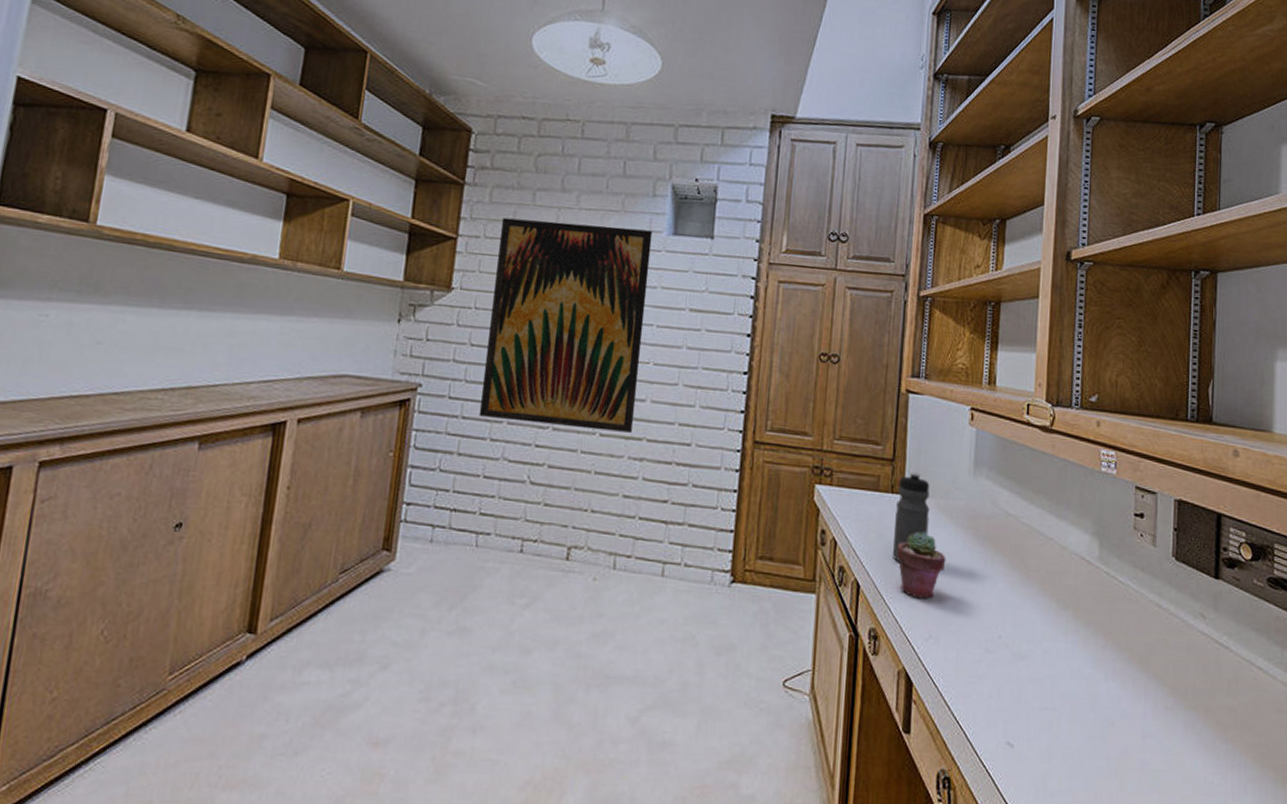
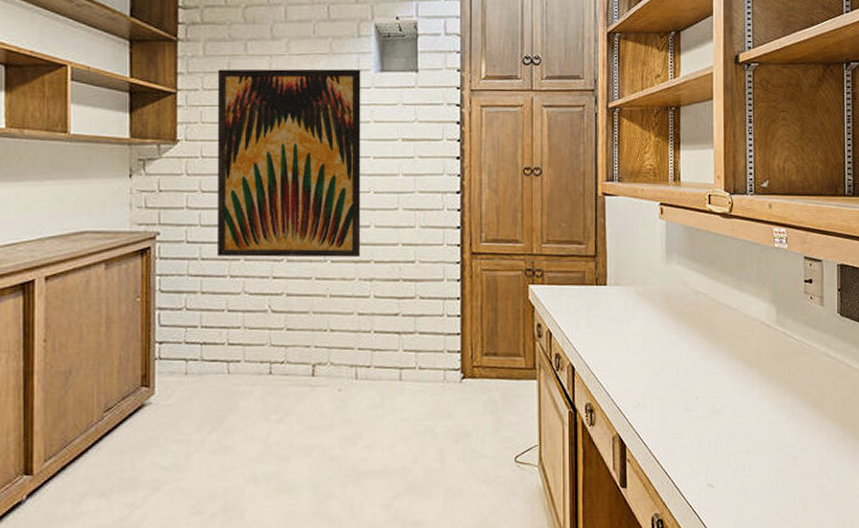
water bottle: present [892,472,930,563] -> none [600,264,630,345]
potted succulent: present [897,532,946,599] -> none [605,316,647,374]

